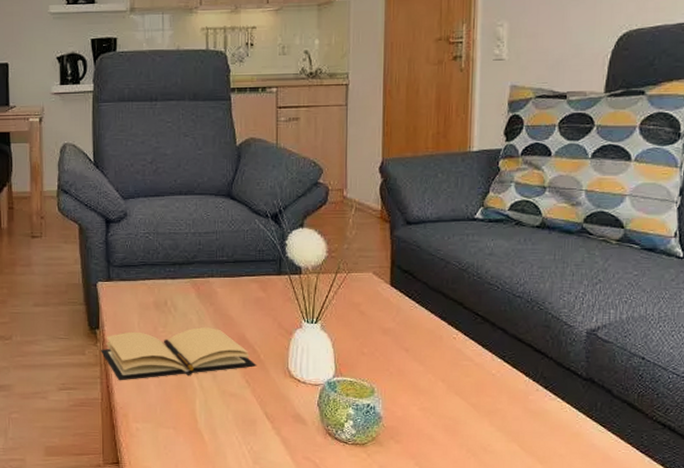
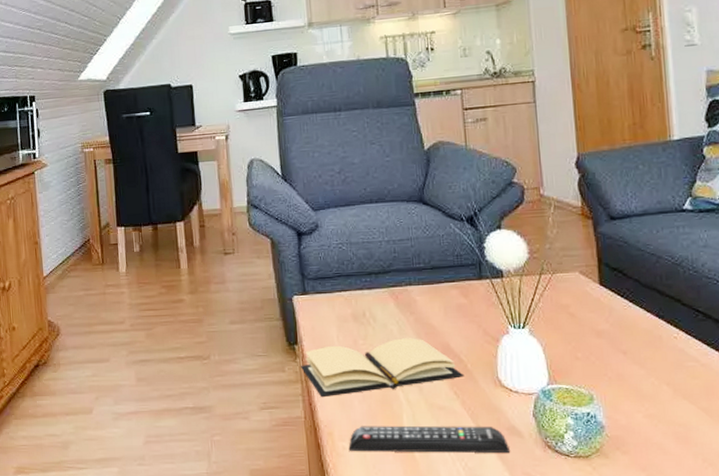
remote control: none [142,409,294,438] -> present [348,425,511,453]

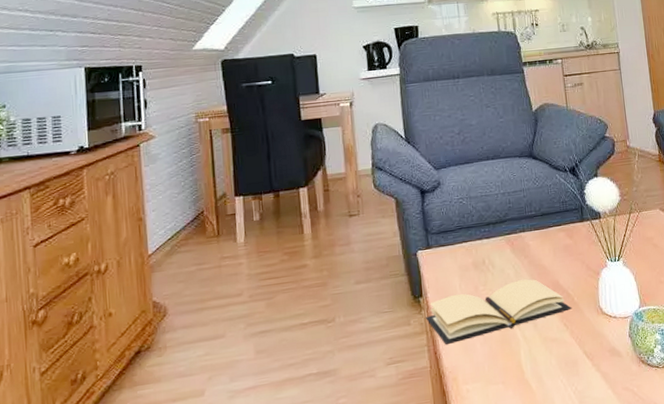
remote control: present [348,425,511,453] -> none [472,350,612,393]

